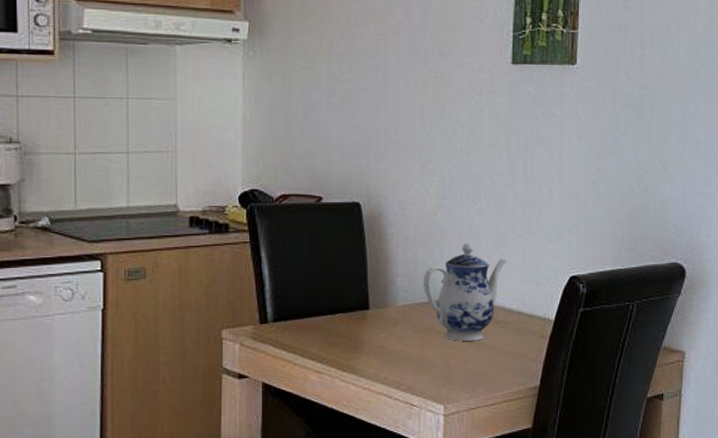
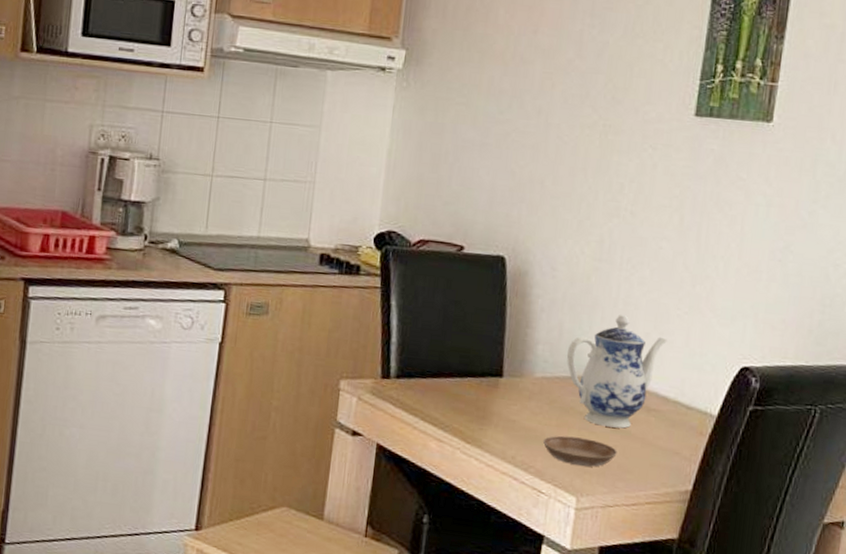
saucer: none [411,354,474,377] -> present [543,435,617,467]

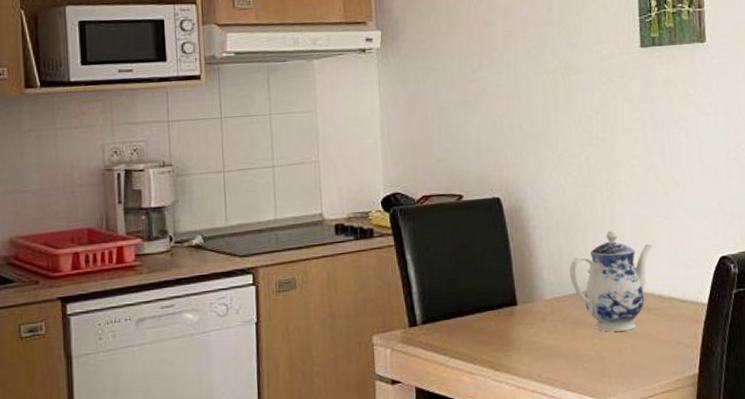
saucer: present [543,435,617,467] -> none [563,345,629,372]

